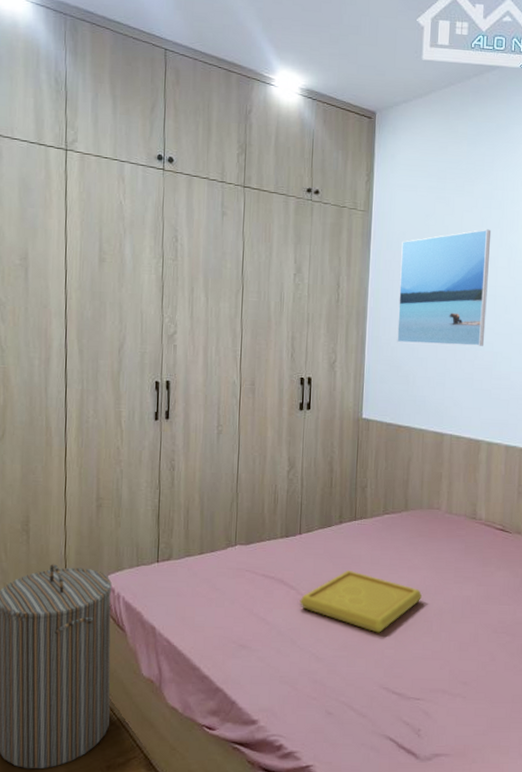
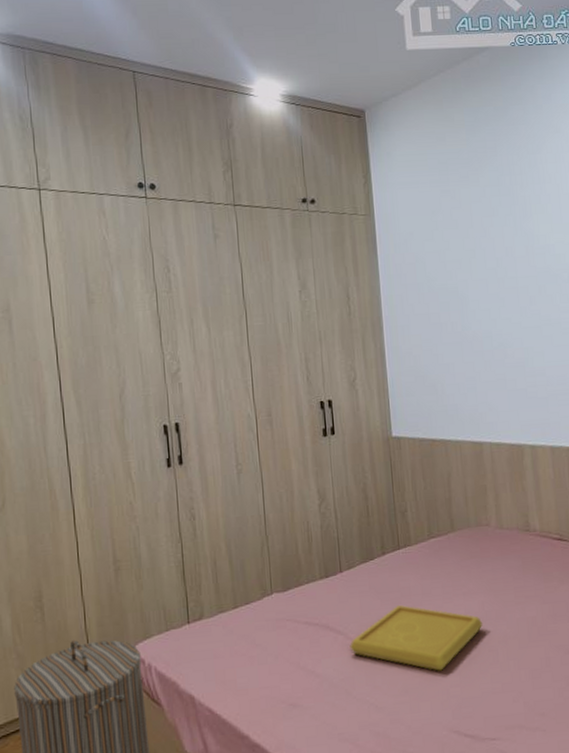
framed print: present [397,229,492,346] -> none [410,218,513,351]

